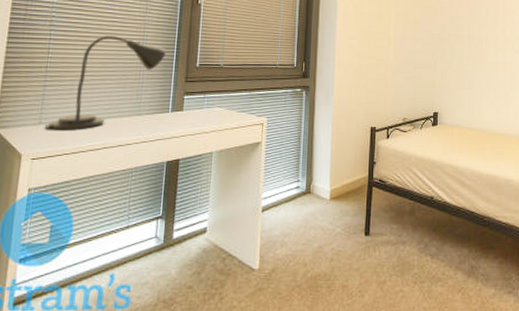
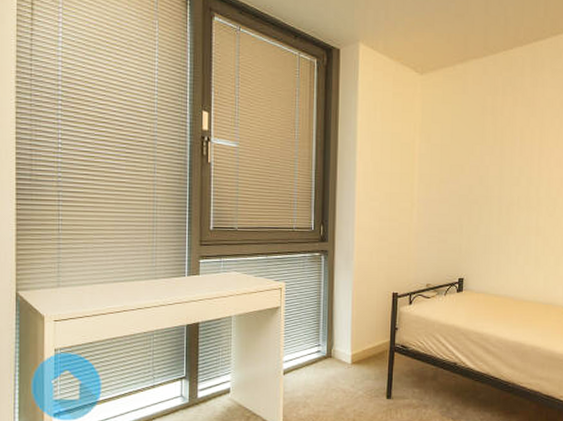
desk lamp: present [44,35,167,130] -> none [63,196,179,293]

